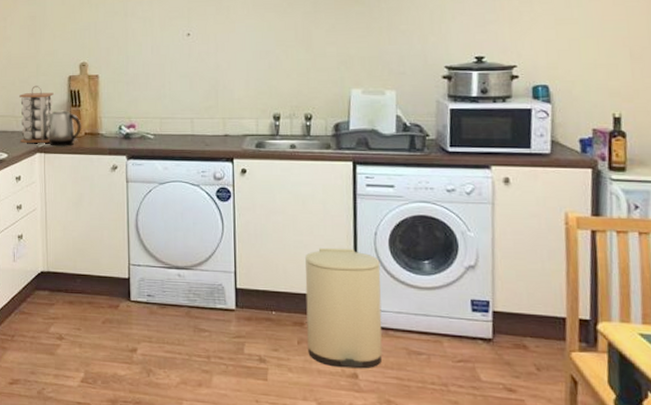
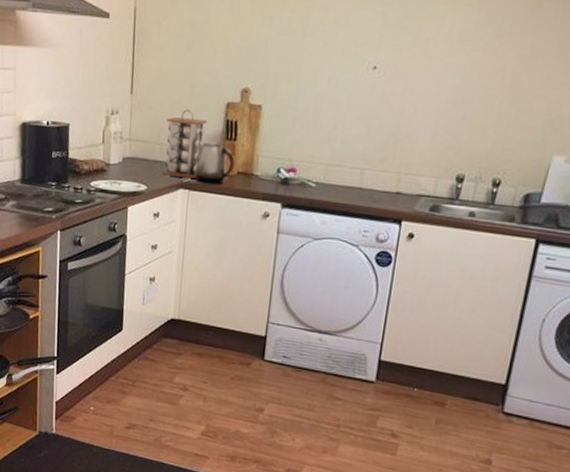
pedal bin: present [305,247,382,369] -> none [444,328,542,456]

